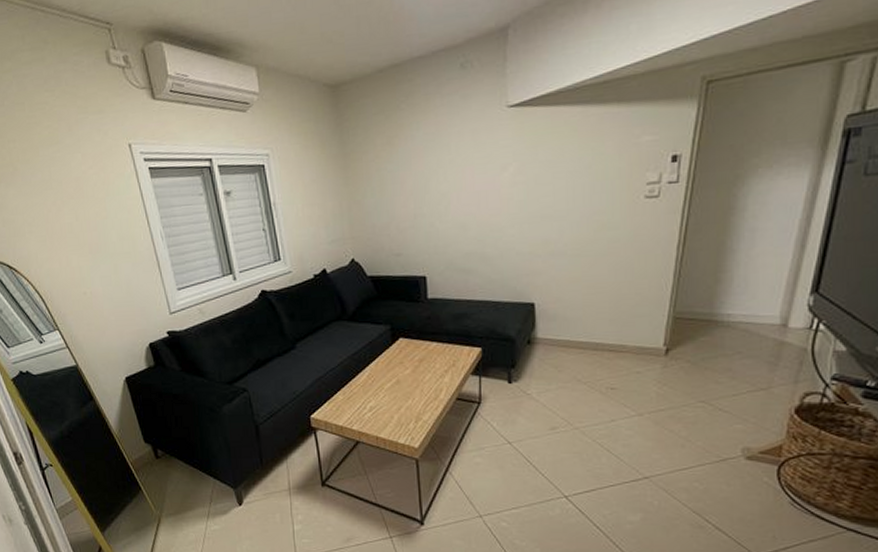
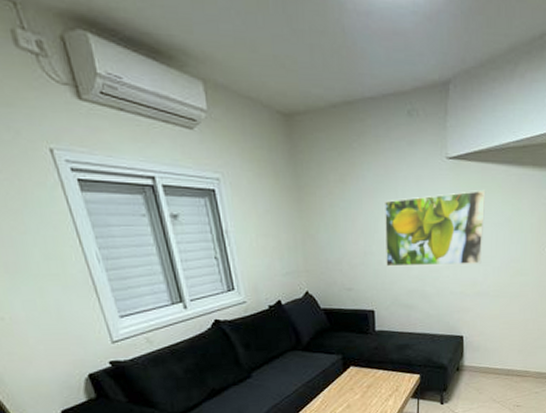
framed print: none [436,135,558,229] -> present [385,189,486,267]

